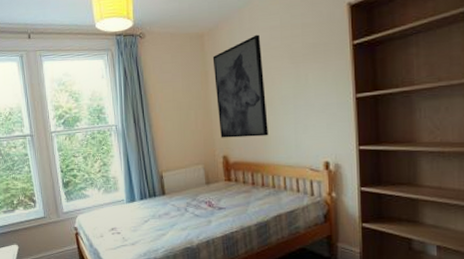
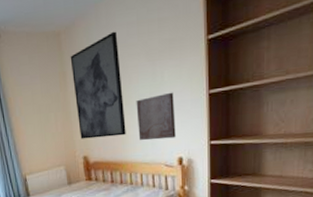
wall art: none [279,94,321,143] -> present [136,92,176,141]

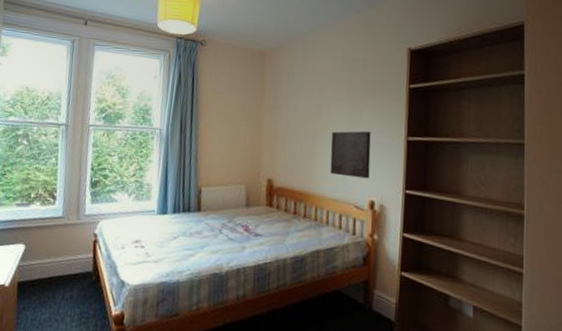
wall art: present [70,31,126,139] -> none [268,62,321,165]

